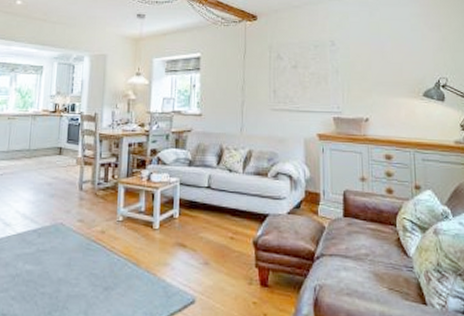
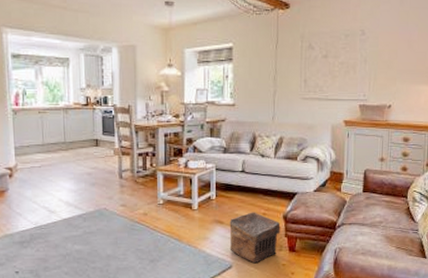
pouch: none [192,235,250,299] -> present [229,212,281,264]

